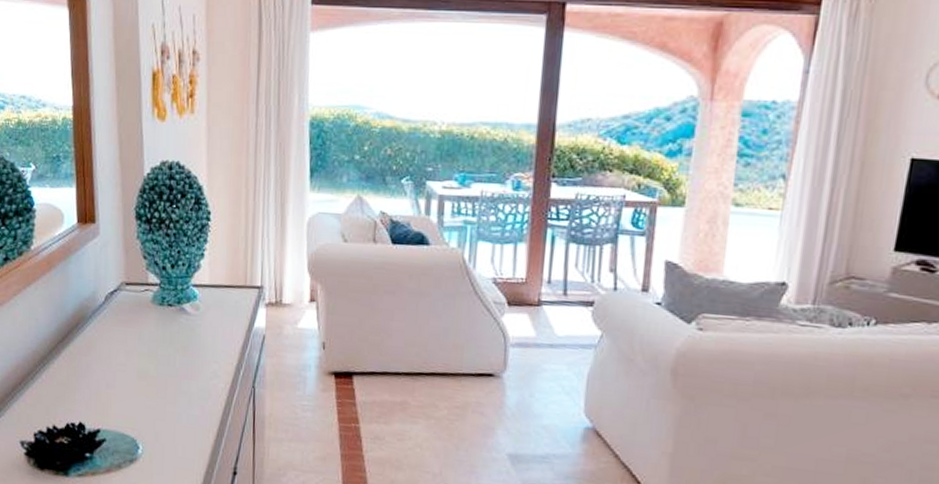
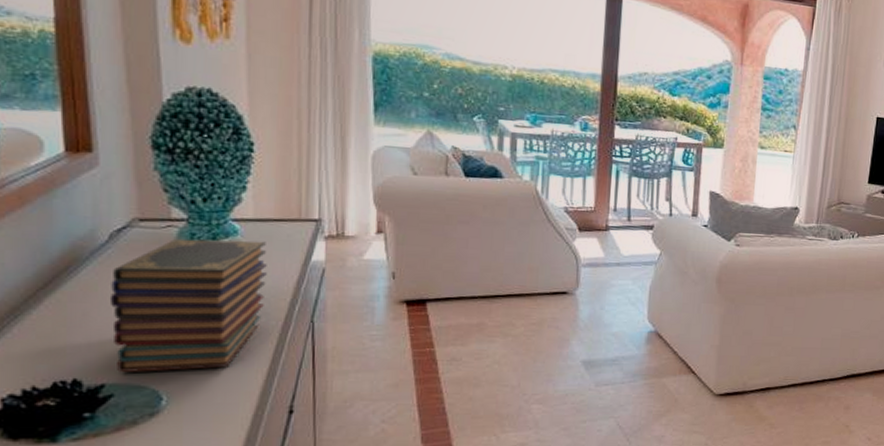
book stack: none [104,302,219,425] -> present [109,239,267,373]

